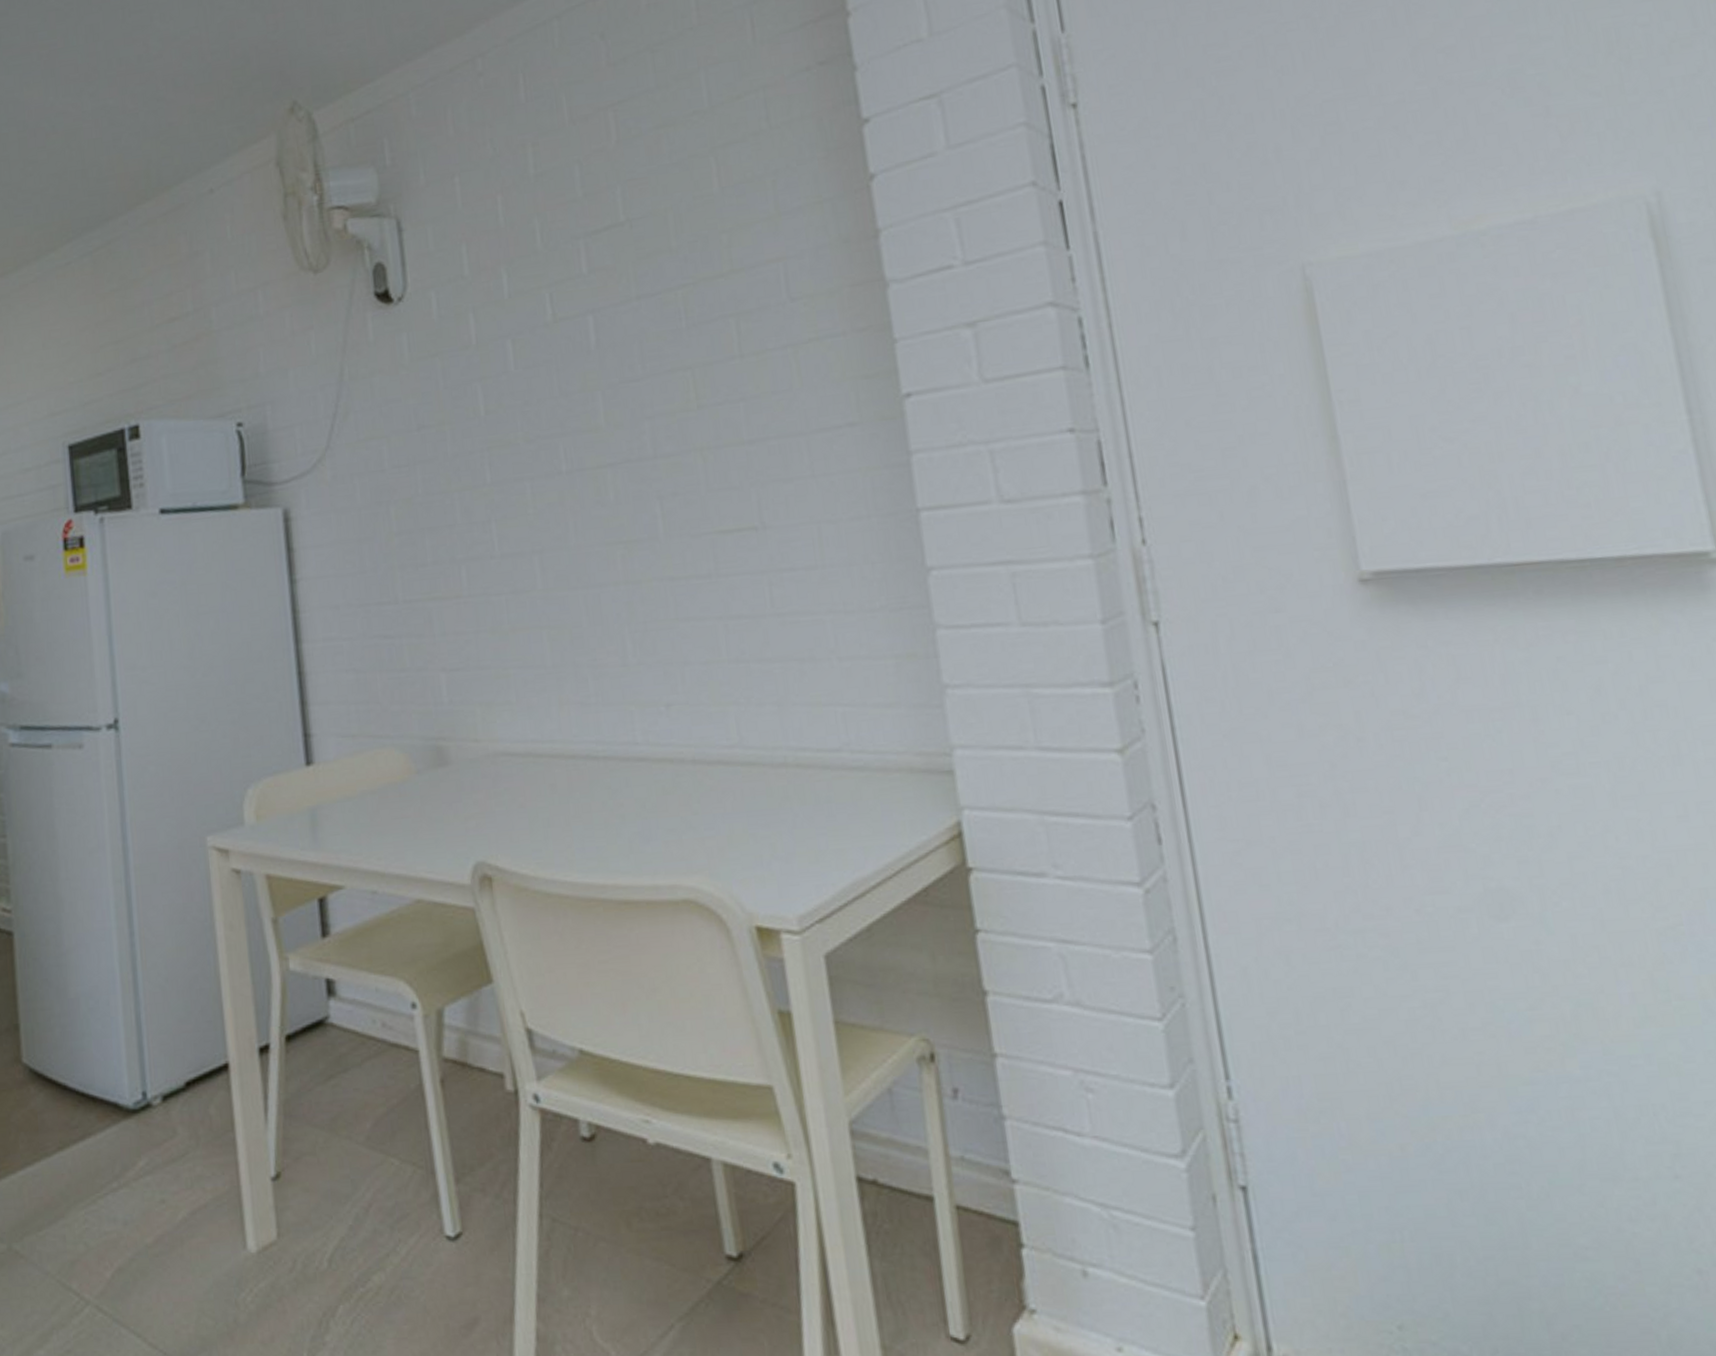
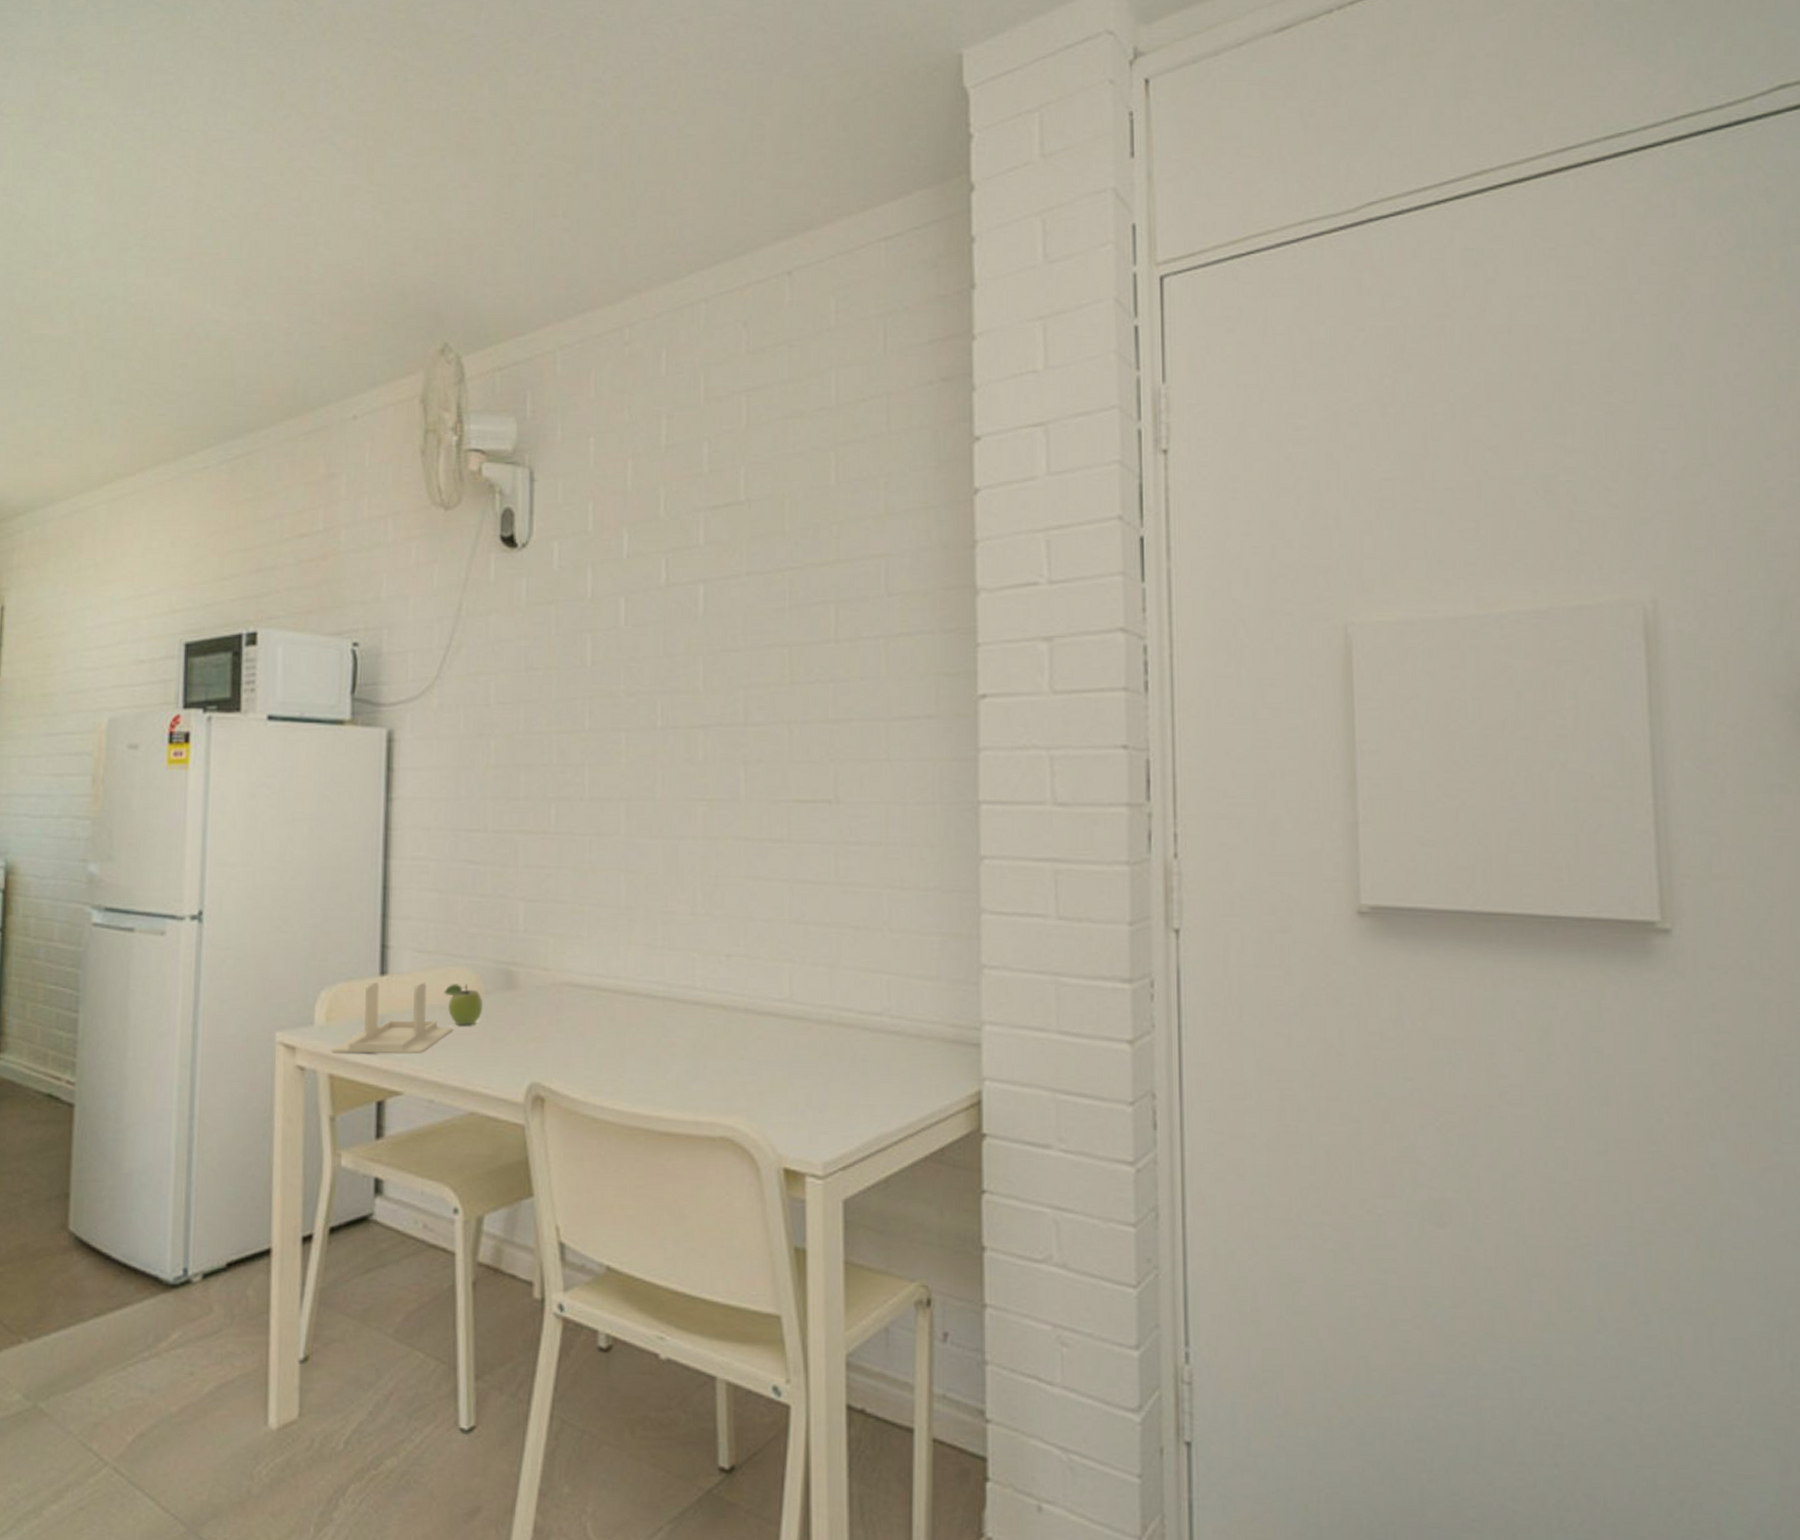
napkin holder: none [264,768,389,851] -> present [330,981,454,1054]
fruit: none [373,765,417,810] -> present [444,984,484,1026]

